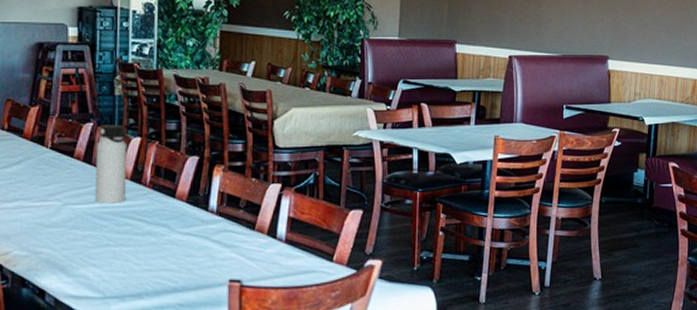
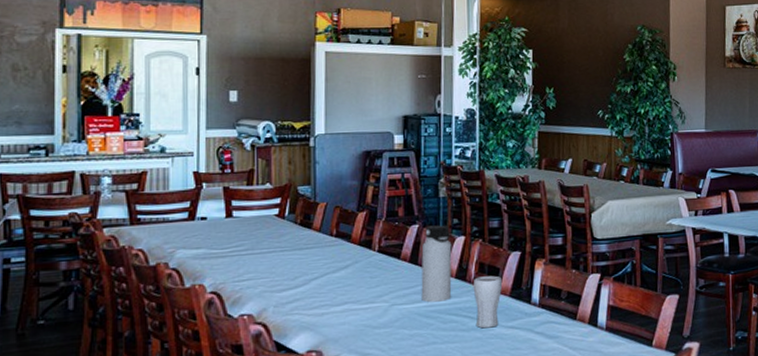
drinking glass: none [148,180,179,234] -> present [473,275,503,329]

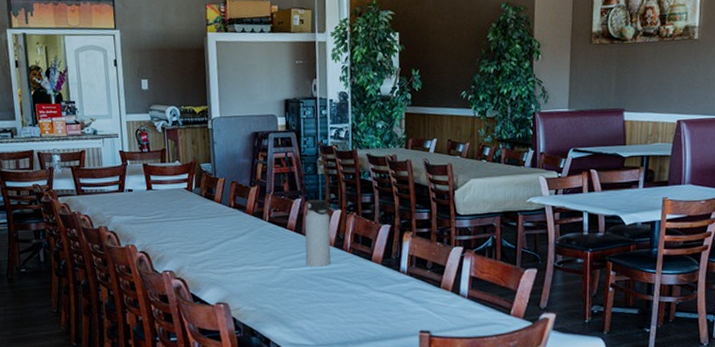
drinking glass: present [473,275,503,329] -> none [349,245,375,292]

